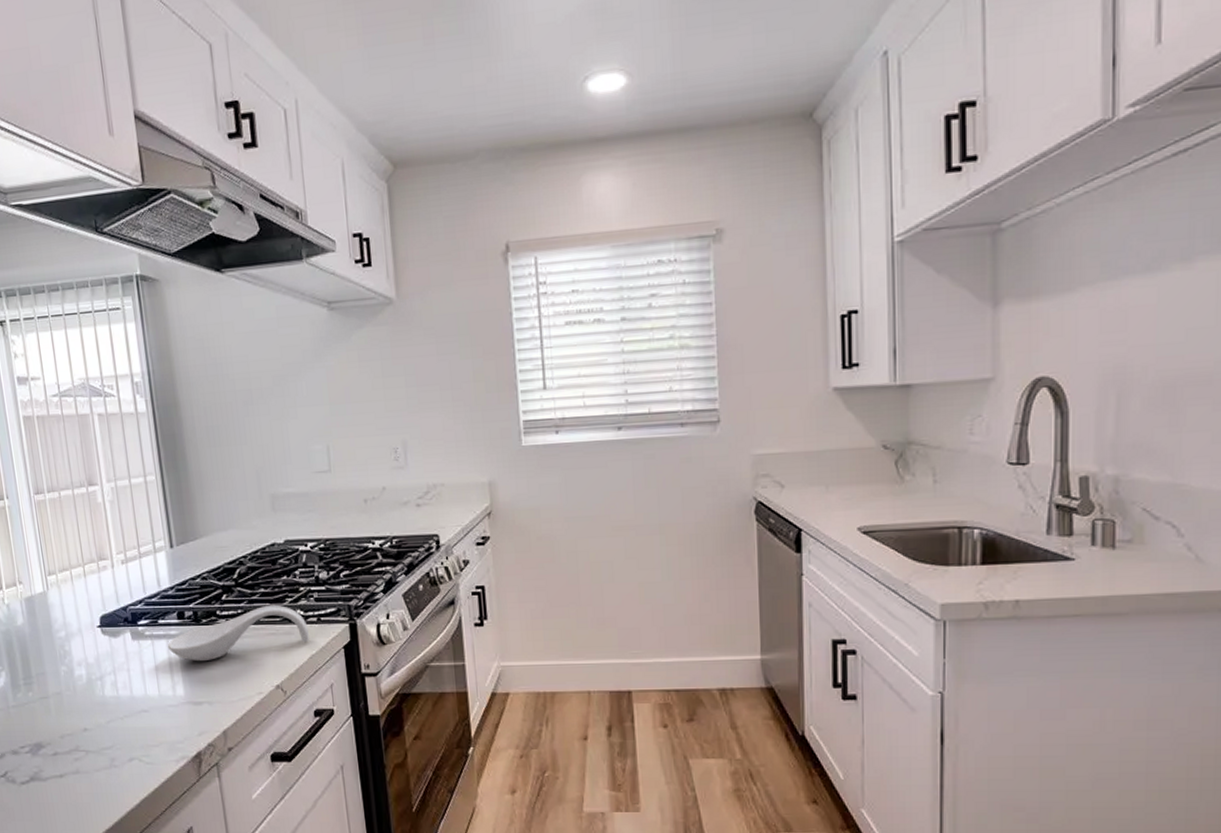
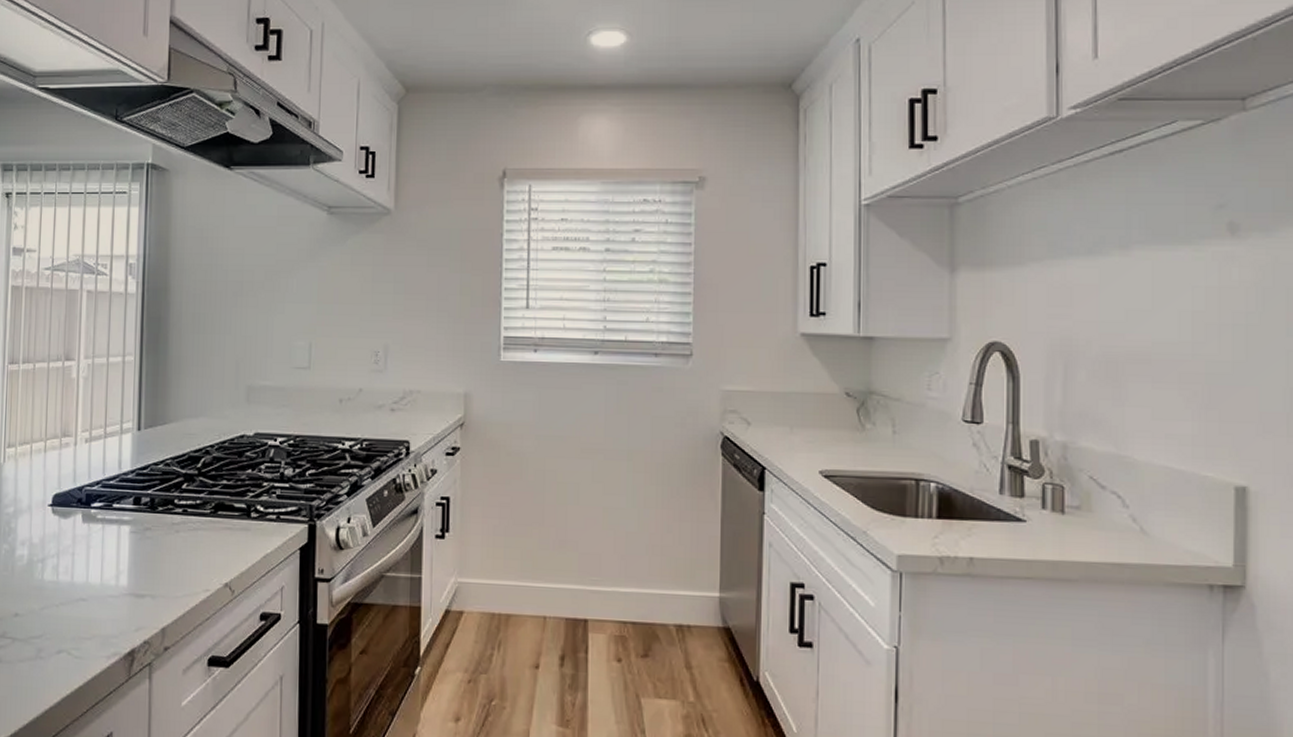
spoon rest: present [167,605,310,662] -> none [118,498,267,552]

